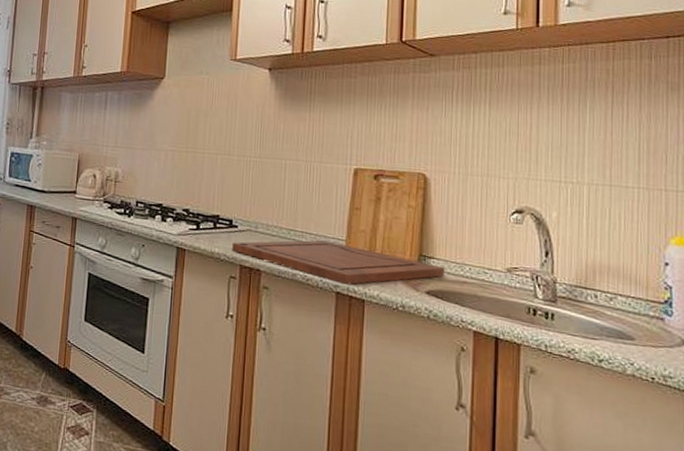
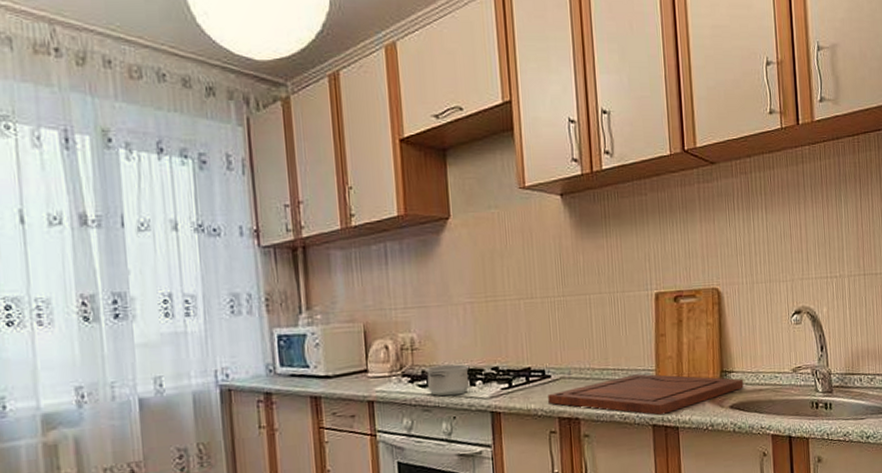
cooking pot: none [124,198,163,227] -> present [425,364,470,397]

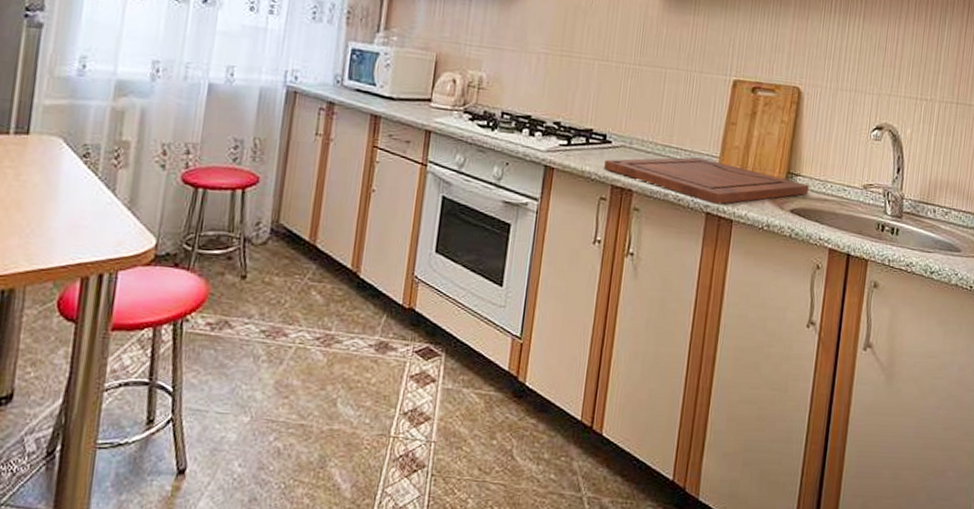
cooking pot: present [425,364,470,397] -> none [487,108,532,143]

